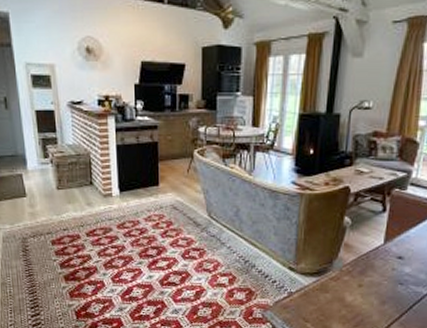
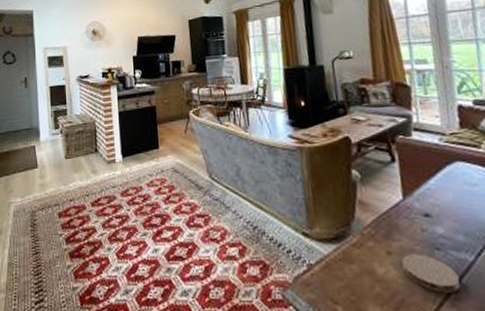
coaster: none [368,287,411,316] -> present [401,254,460,293]

